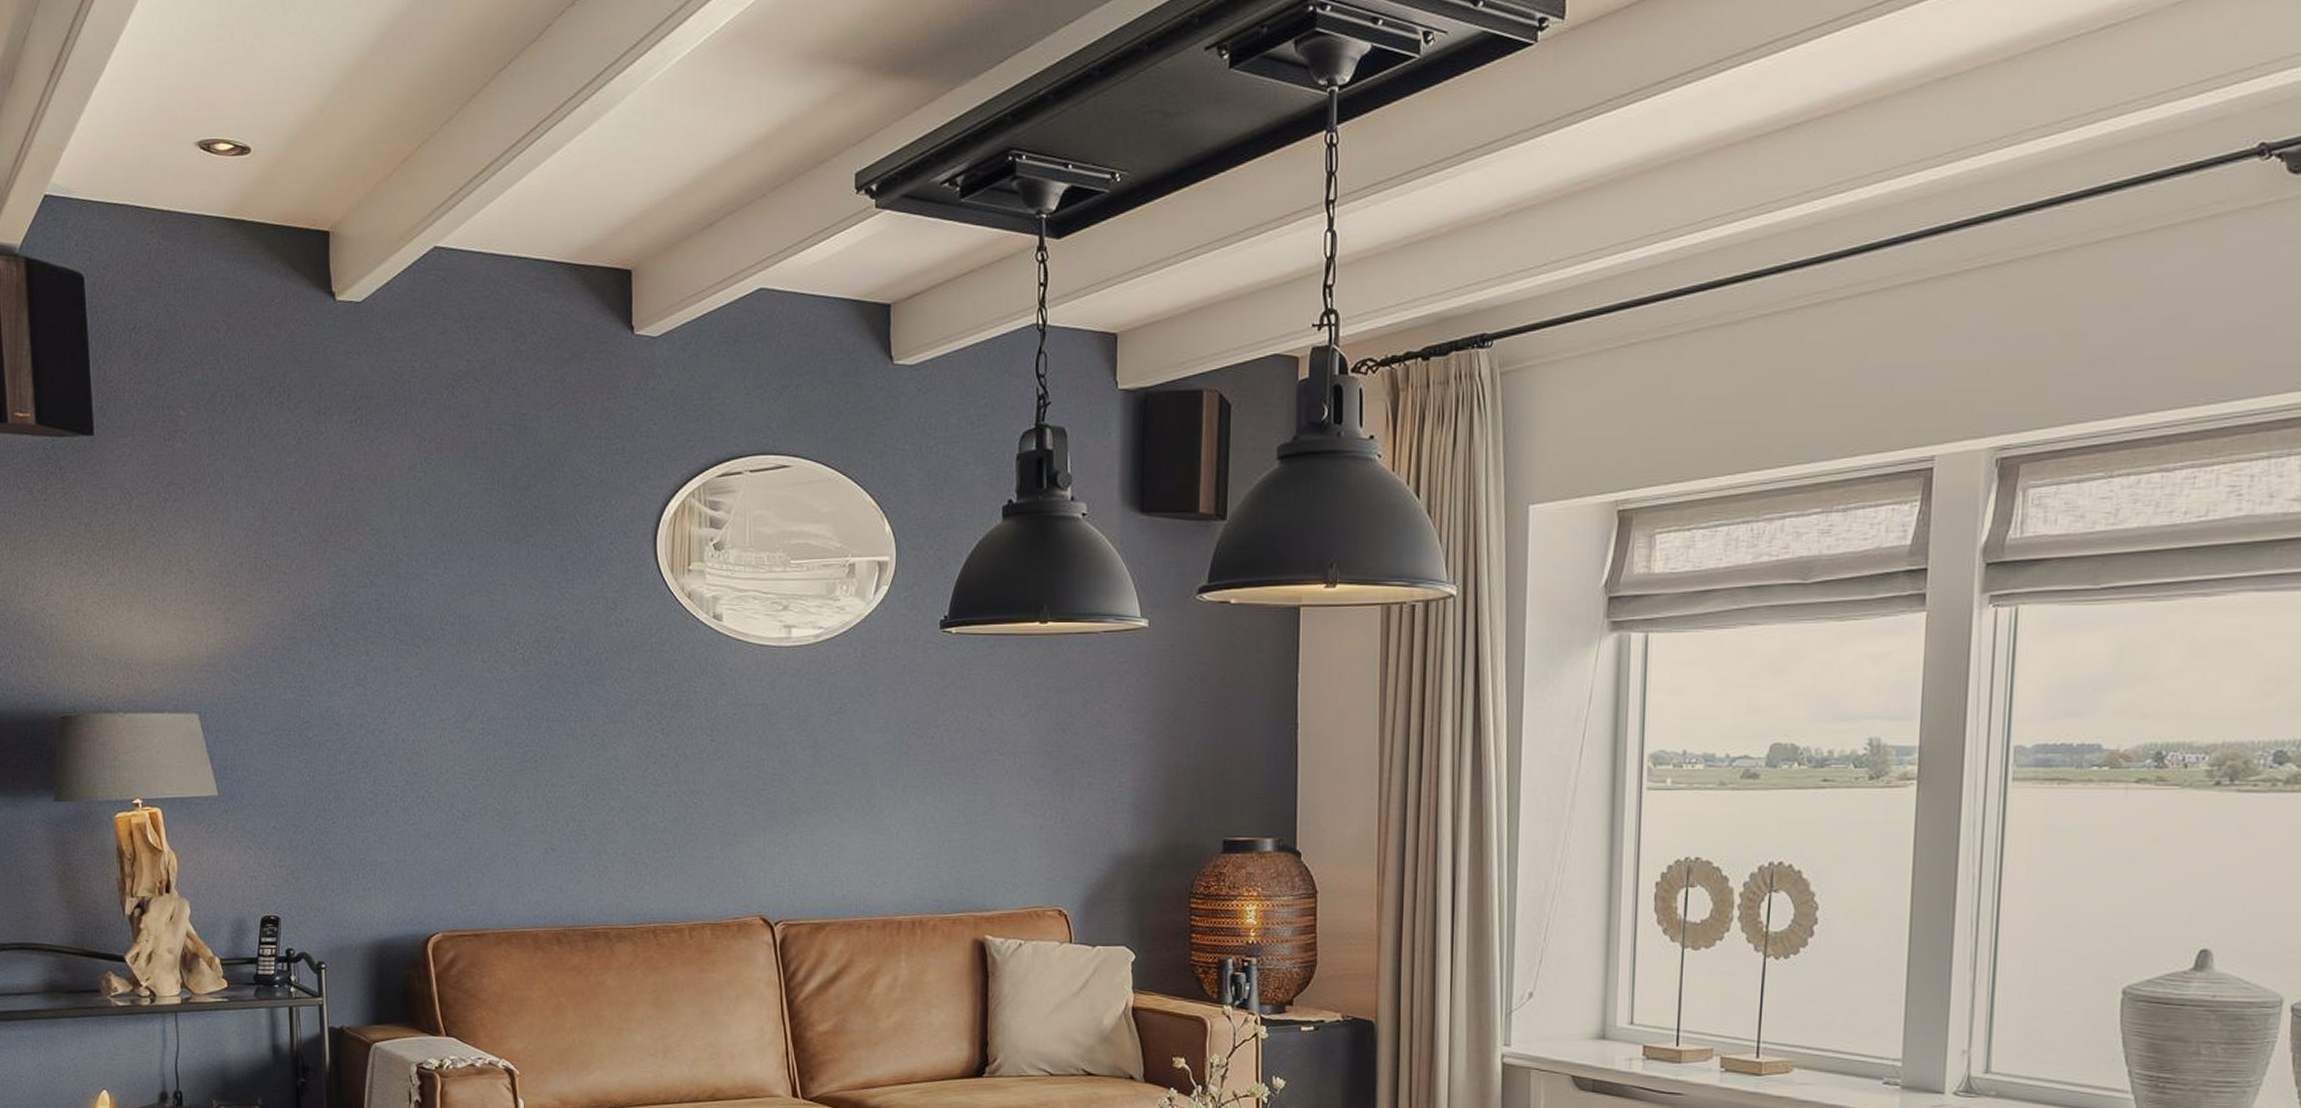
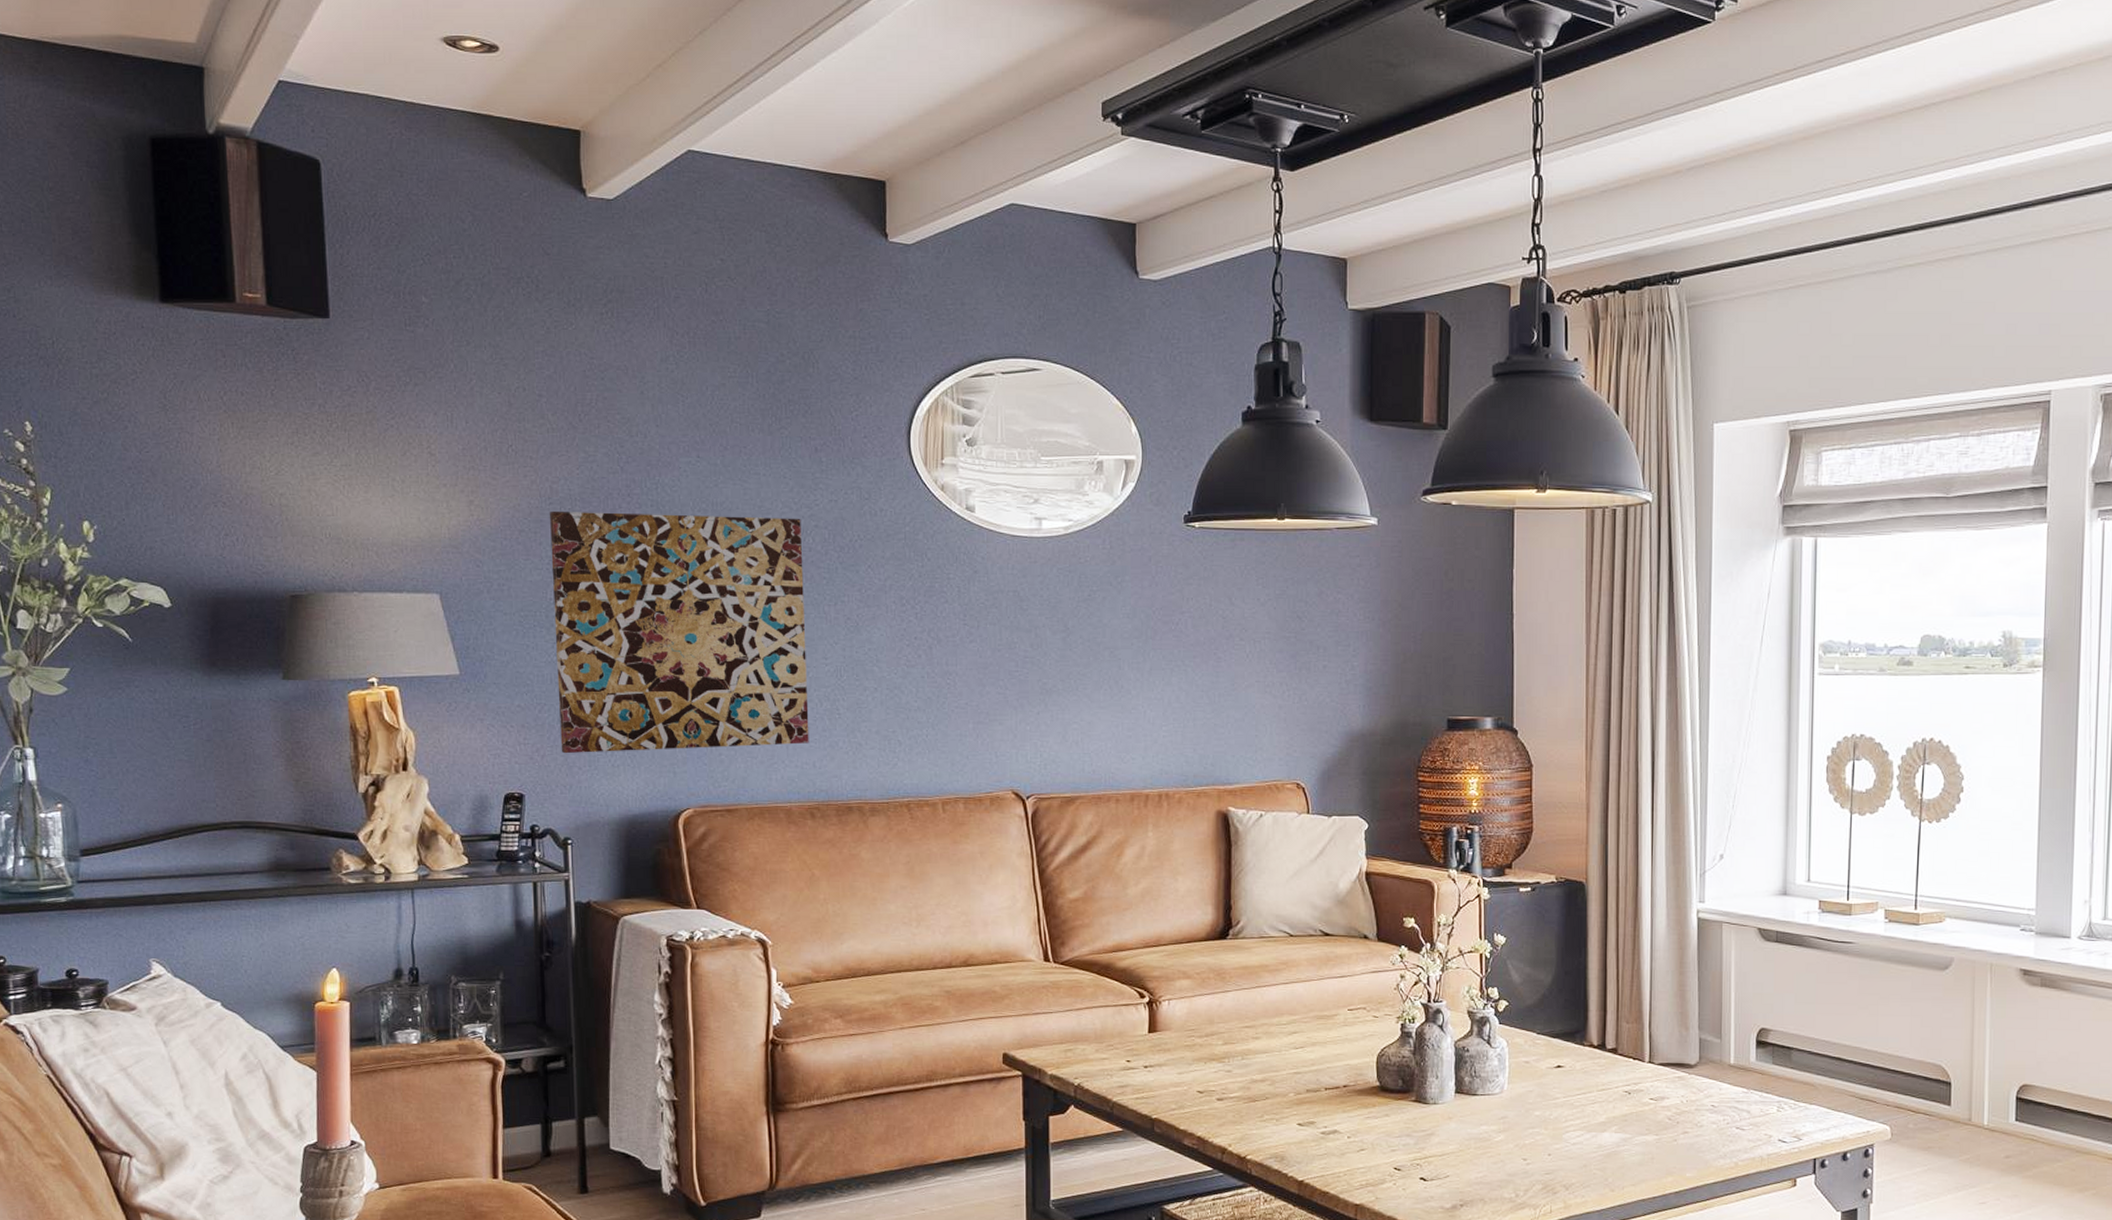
wall art: none [302,627,556,876] -> present [550,510,809,754]

